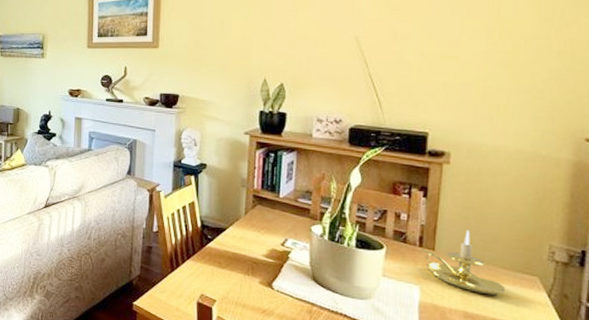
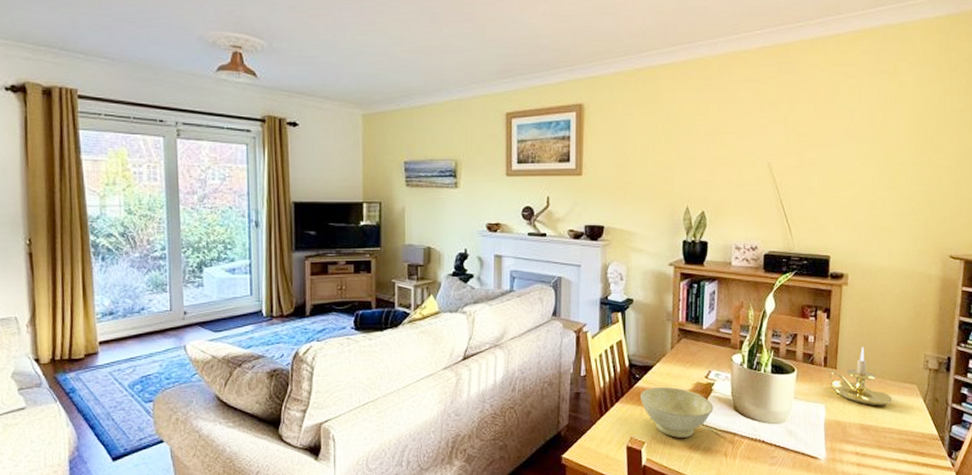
bowl: none [211,249,290,302] -> present [640,386,714,438]

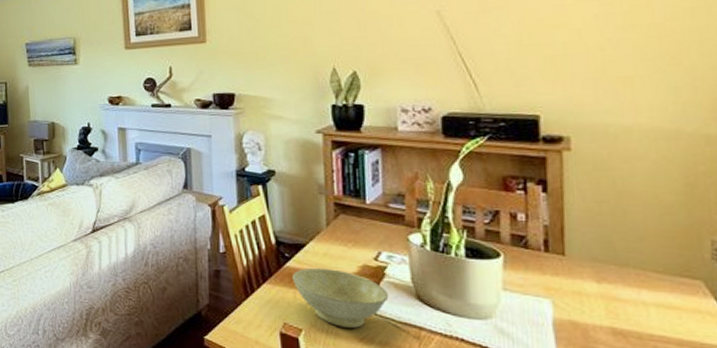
candle holder: present [826,347,893,406] -> none [548,228,662,306]

